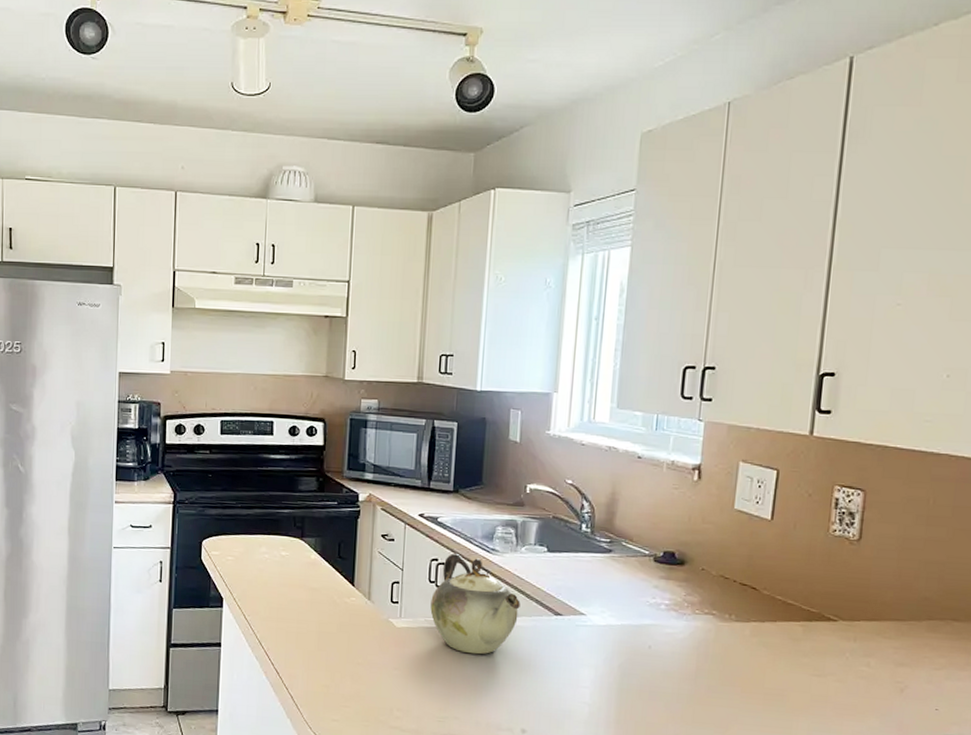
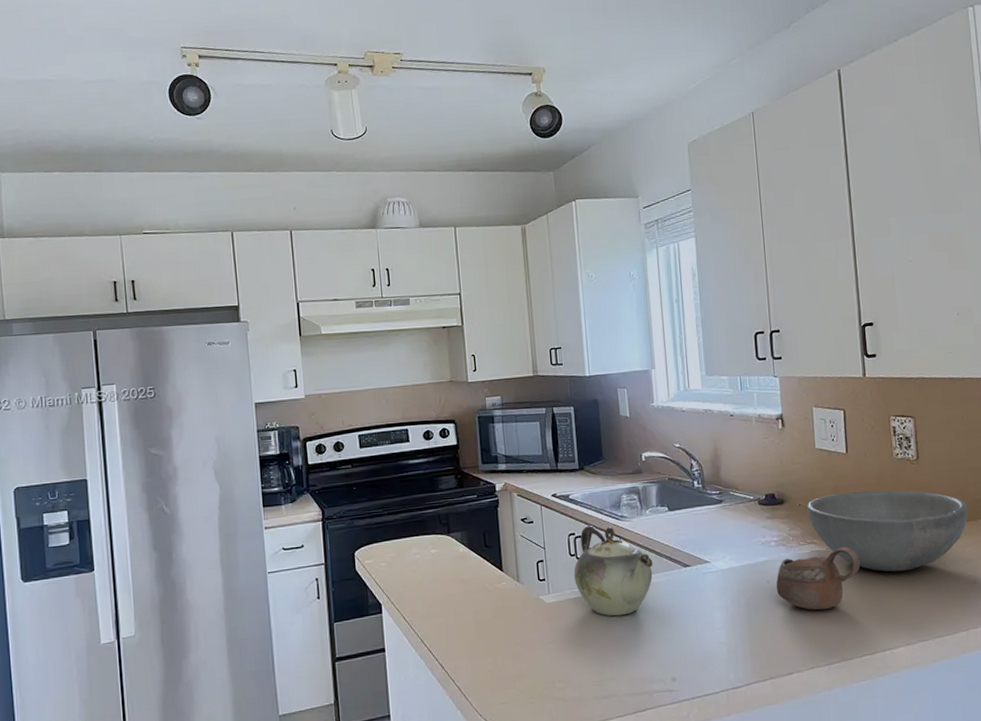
cup: none [657,624,765,689] -> present [776,546,860,610]
bowl: none [710,563,912,664] -> present [807,490,968,572]

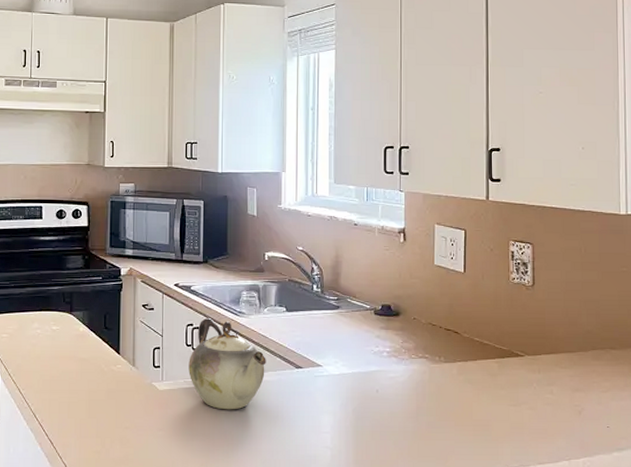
cup: present [776,546,860,610] -> none [384,364,469,425]
bowl: present [807,490,968,572] -> none [421,311,579,394]

